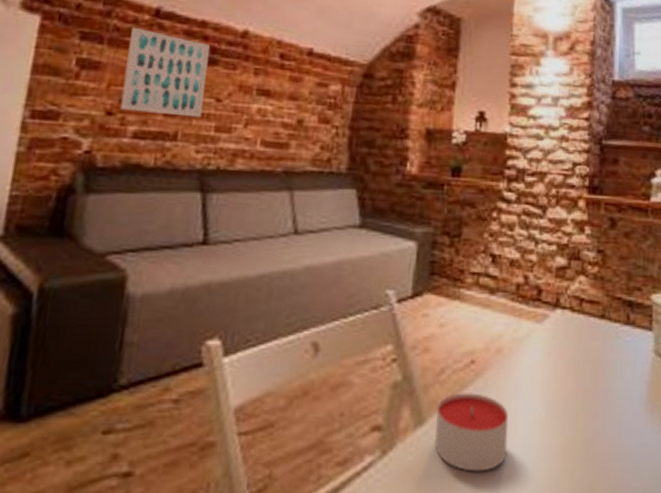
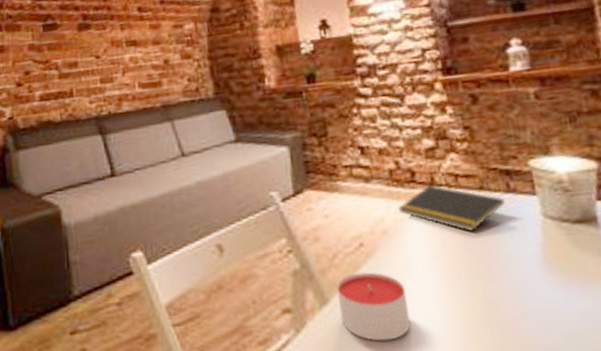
wall art: present [120,27,210,118] -> none [20,12,88,80]
notepad: none [517,306,622,362] -> present [397,185,505,232]

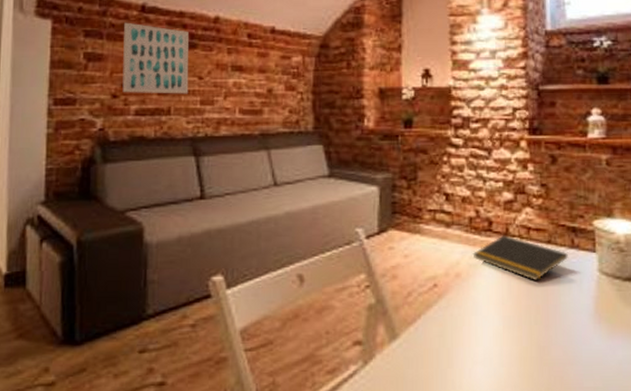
wall art: none [20,12,88,80] -> present [122,22,189,94]
candle: present [337,272,411,341] -> none [407,311,471,377]

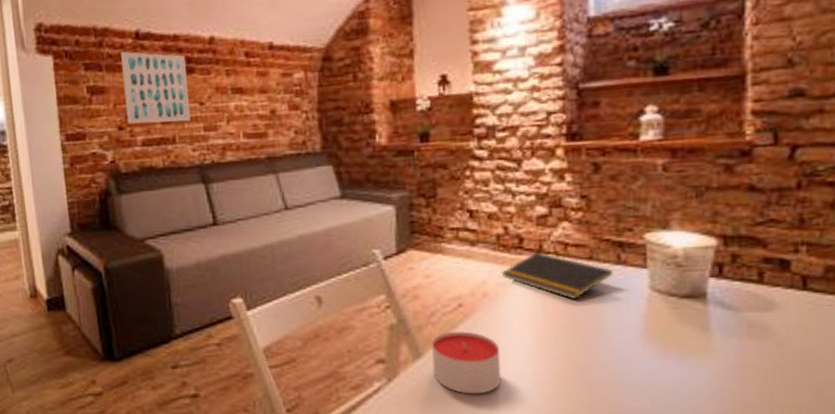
candle: none [407,311,471,377] -> present [432,331,501,394]

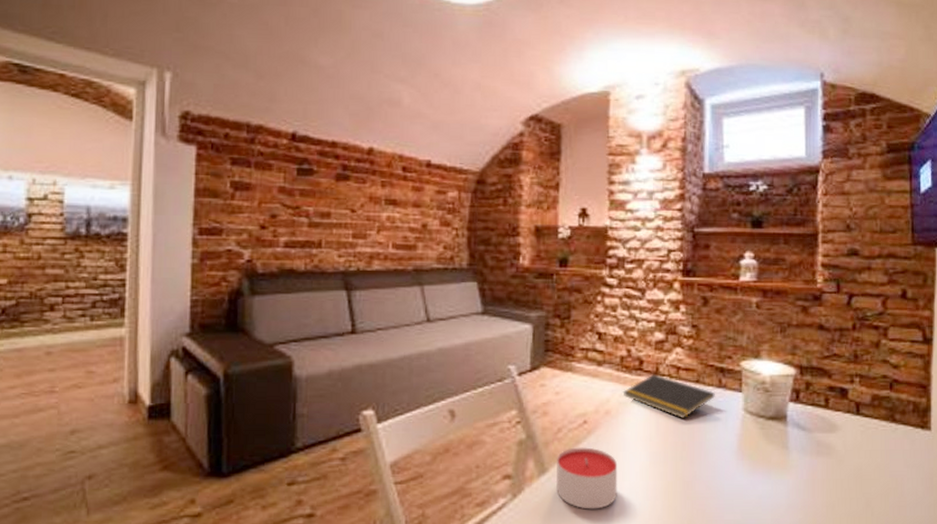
wall art: present [121,51,191,124] -> none [271,151,341,227]

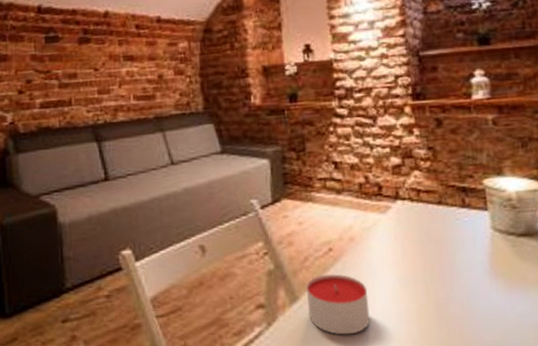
notepad: present [623,374,715,419] -> none [364,198,460,241]

